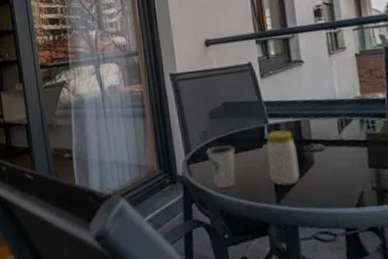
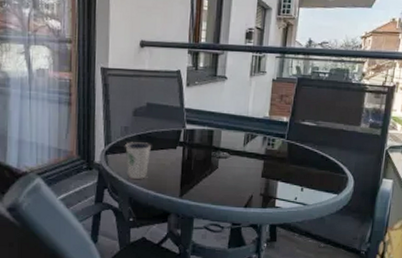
jar: present [266,130,300,186] -> none [177,135,206,184]

